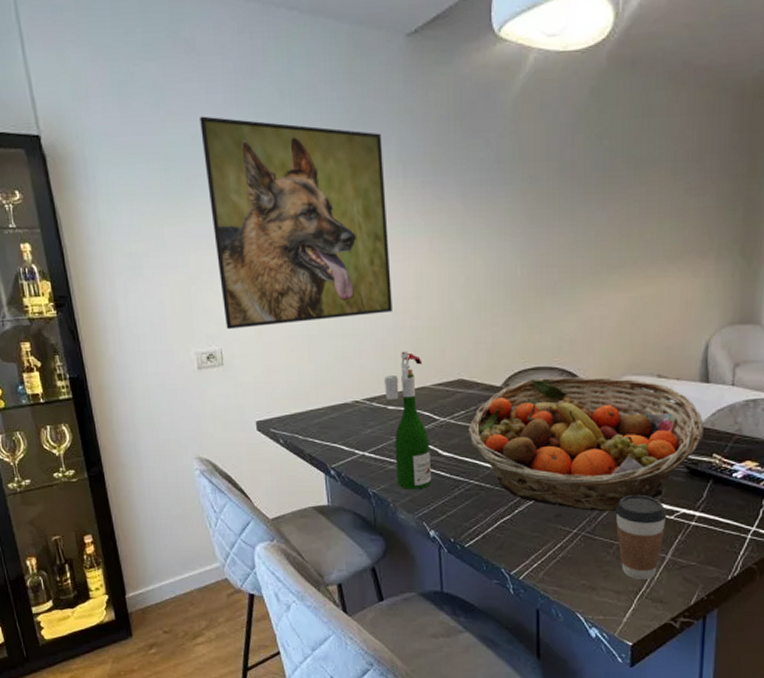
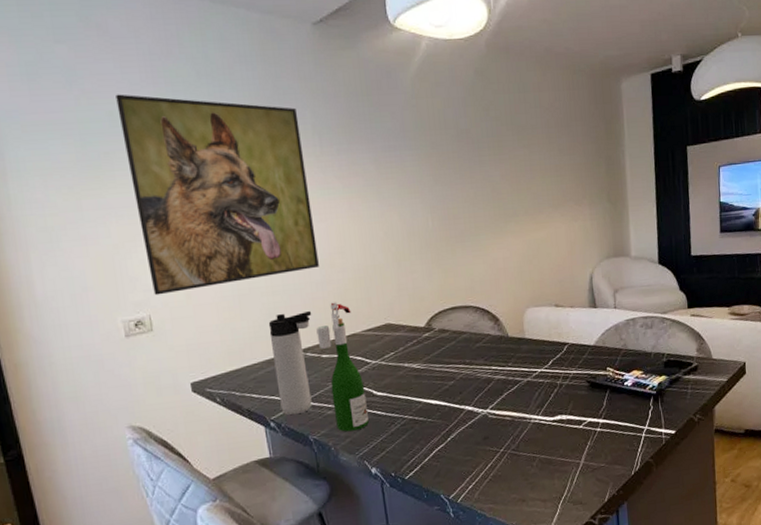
thermos bottle: none [335,357,381,466] -> present [268,310,312,416]
fruit basket: present [468,376,704,512] -> none [398,309,597,431]
coffee cup: present [615,494,667,579] -> none [533,410,577,487]

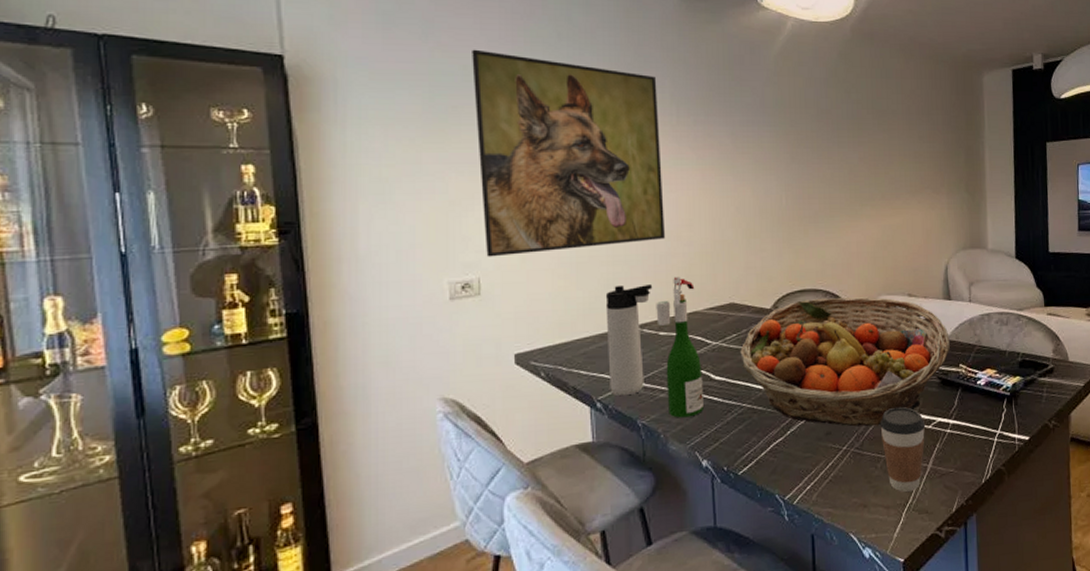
fruit basket: none [398,309,597,431] -> present [740,297,950,427]
coffee cup: none [533,410,577,487] -> present [880,406,926,492]

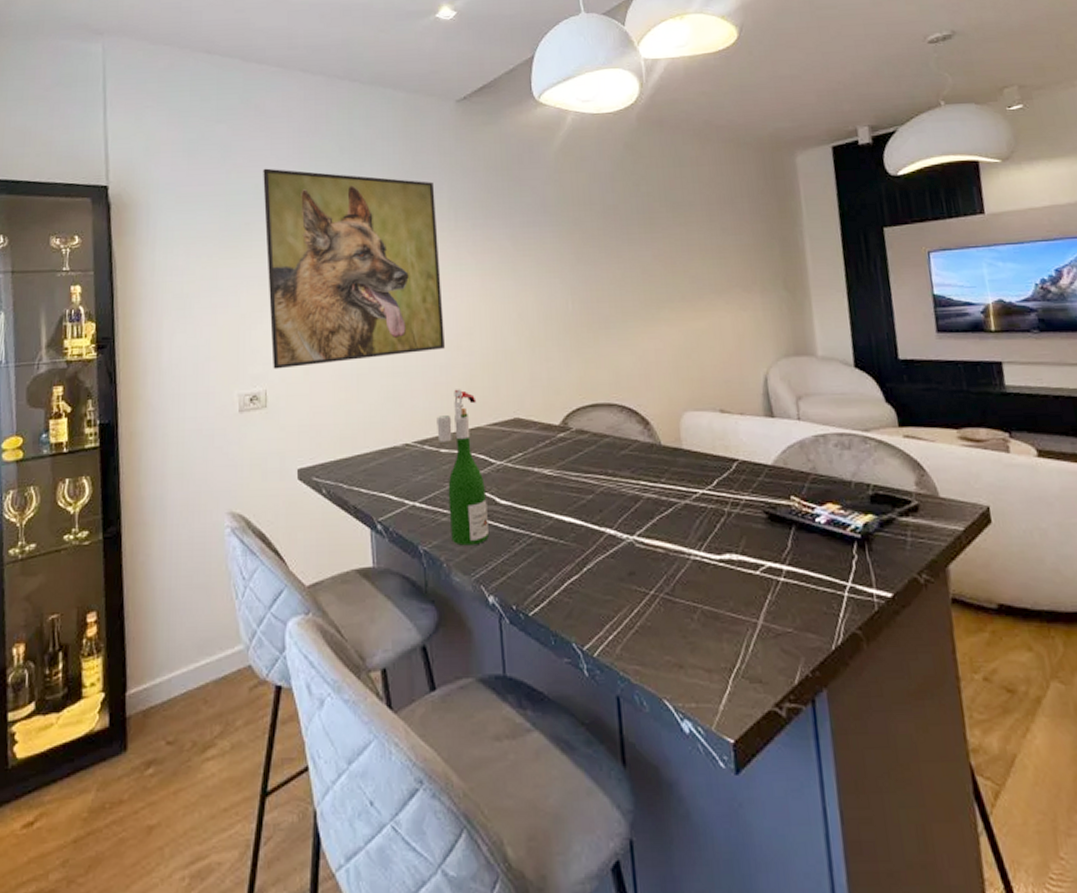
thermos bottle: present [605,283,653,397] -> none [385,396,433,519]
fruit basket: present [740,297,950,427] -> none [527,413,777,568]
coffee cup: present [880,406,926,492] -> none [694,545,752,653]

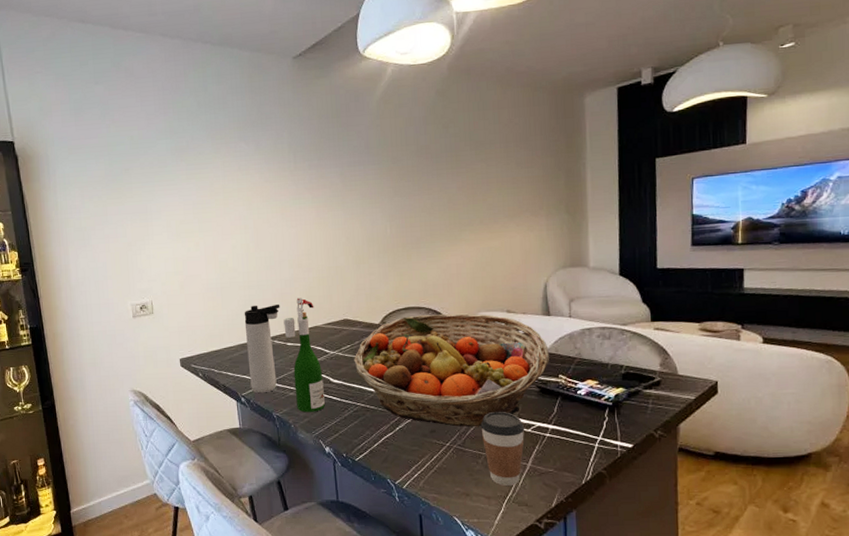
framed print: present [263,168,445,369] -> none [136,122,288,285]
thermos bottle: none [385,396,433,519] -> present [244,303,280,394]
fruit basket: none [527,413,777,568] -> present [354,313,549,427]
coffee cup: none [694,545,752,653] -> present [480,411,525,486]

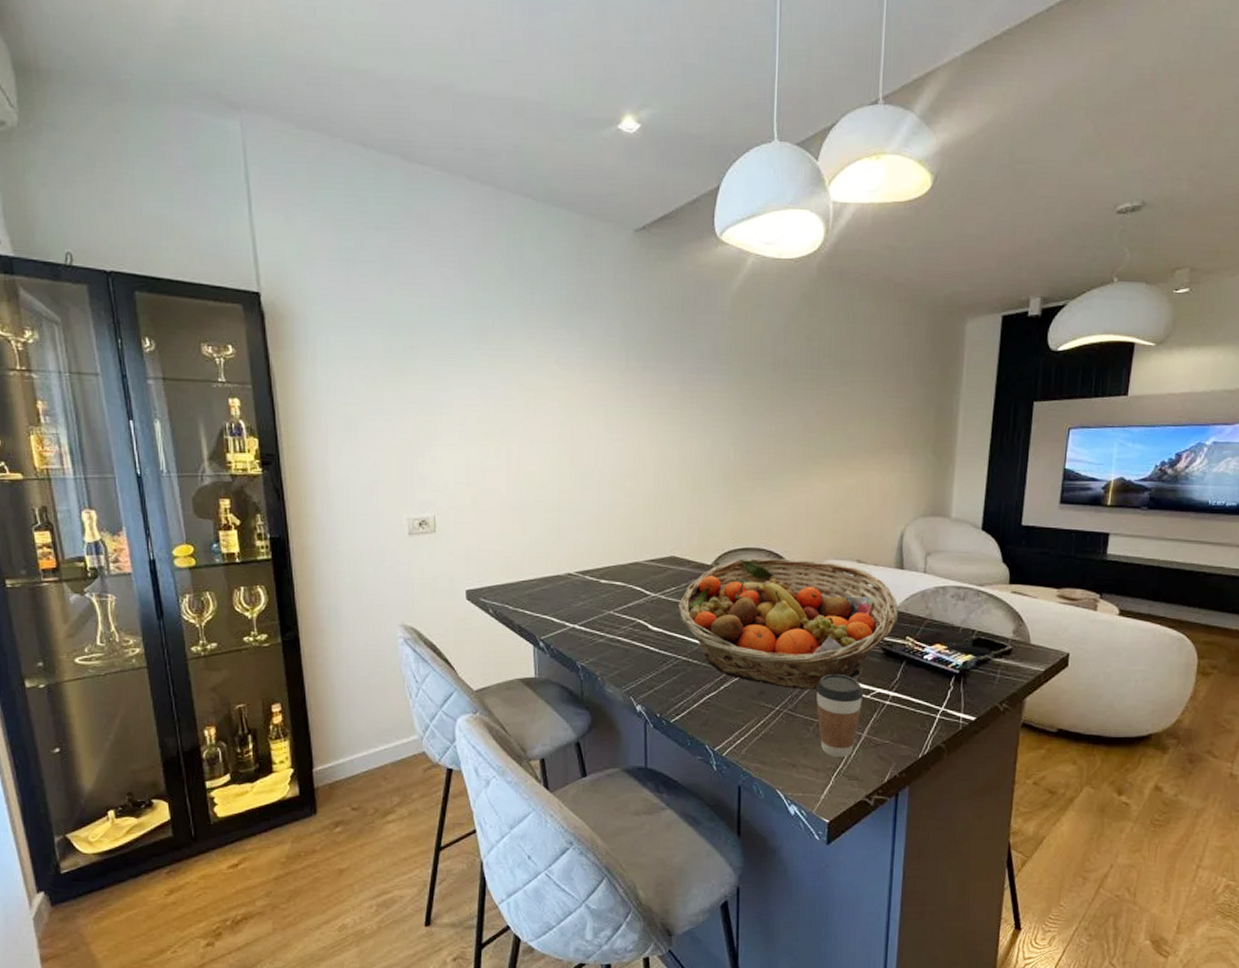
thermos bottle: present [244,303,280,394] -> none [550,531,596,638]
wine bottle: present [283,297,325,412] -> none [598,526,640,664]

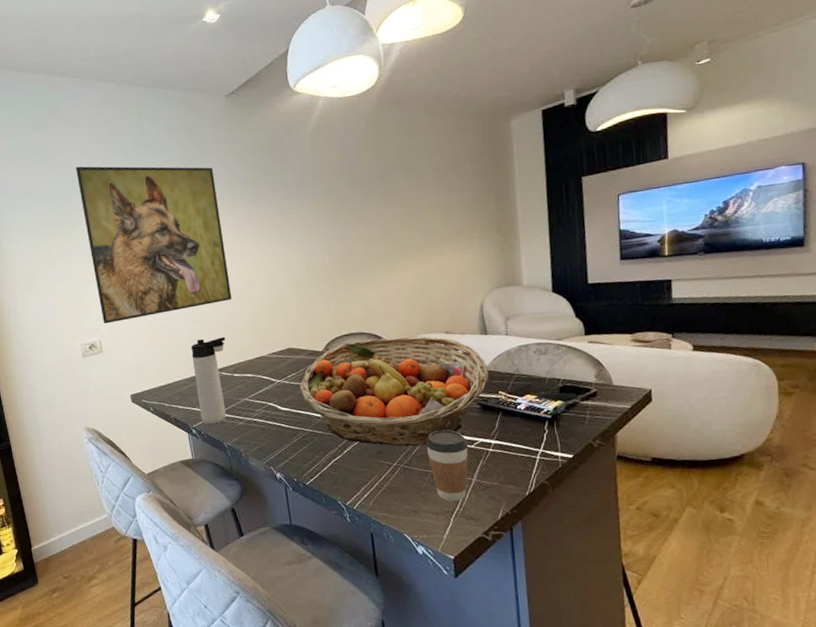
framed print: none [428,287,610,497] -> present [76,166,232,324]
thermos bottle: none [550,531,596,638] -> present [190,336,227,425]

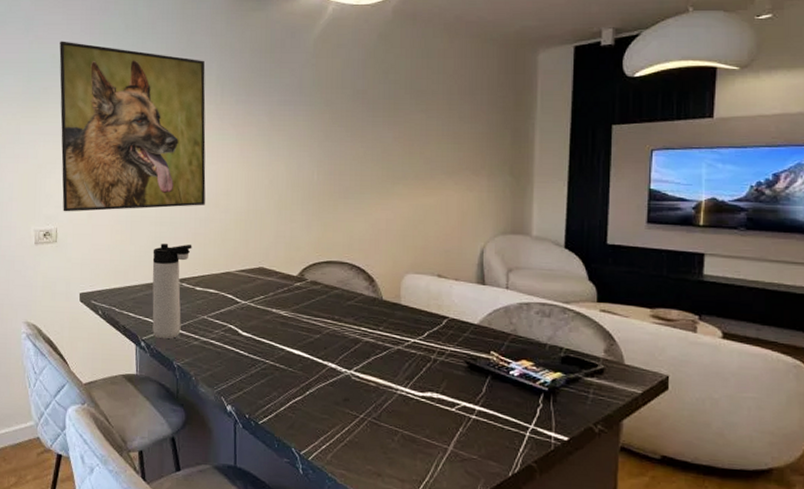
fruit basket: present [300,336,489,447] -> none [266,270,481,400]
coffee cup: present [425,429,469,501] -> none [399,384,449,470]

